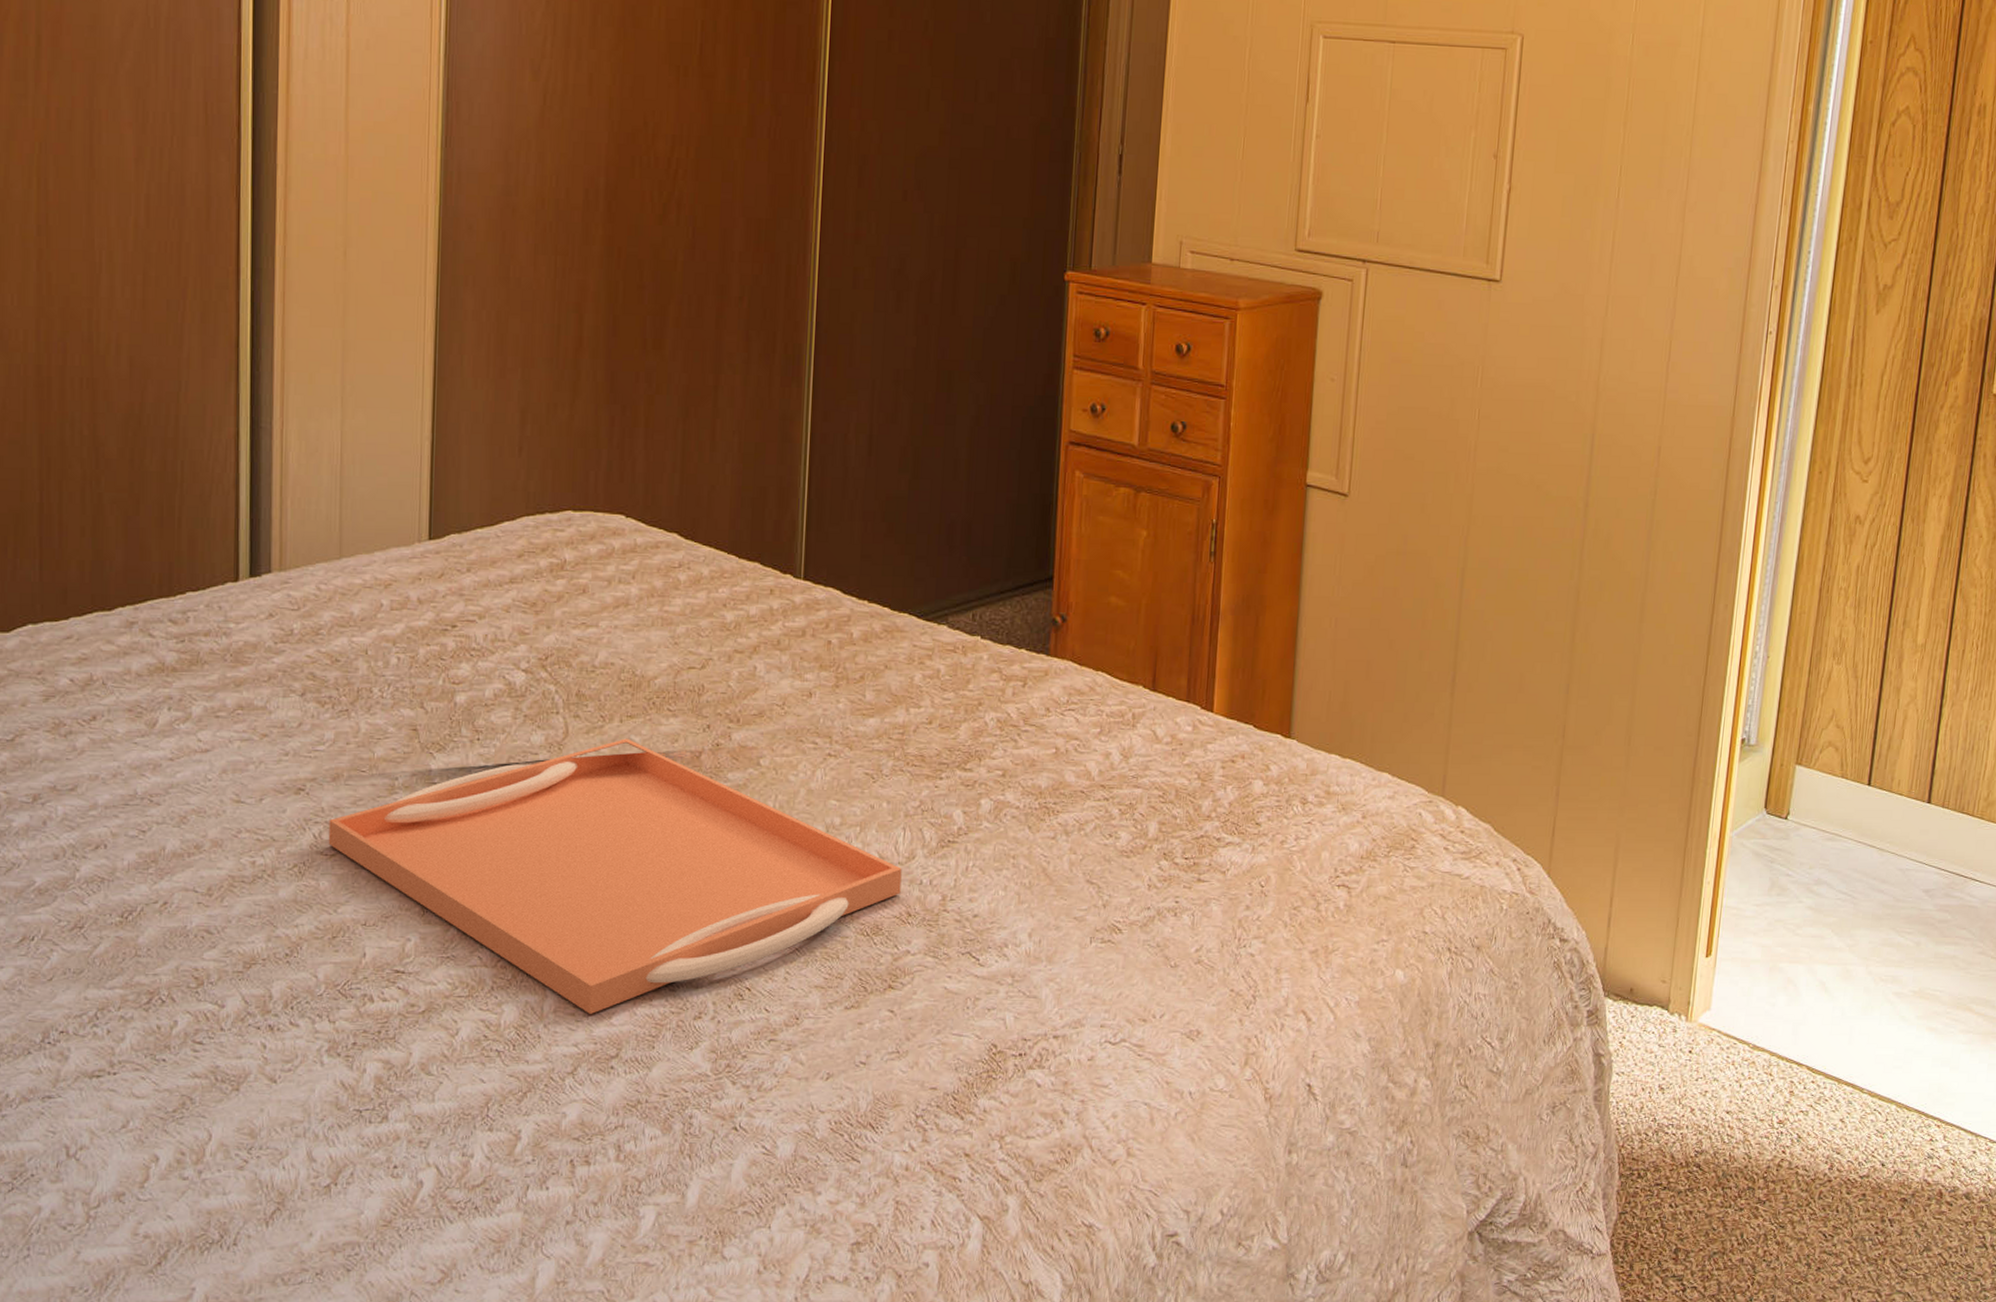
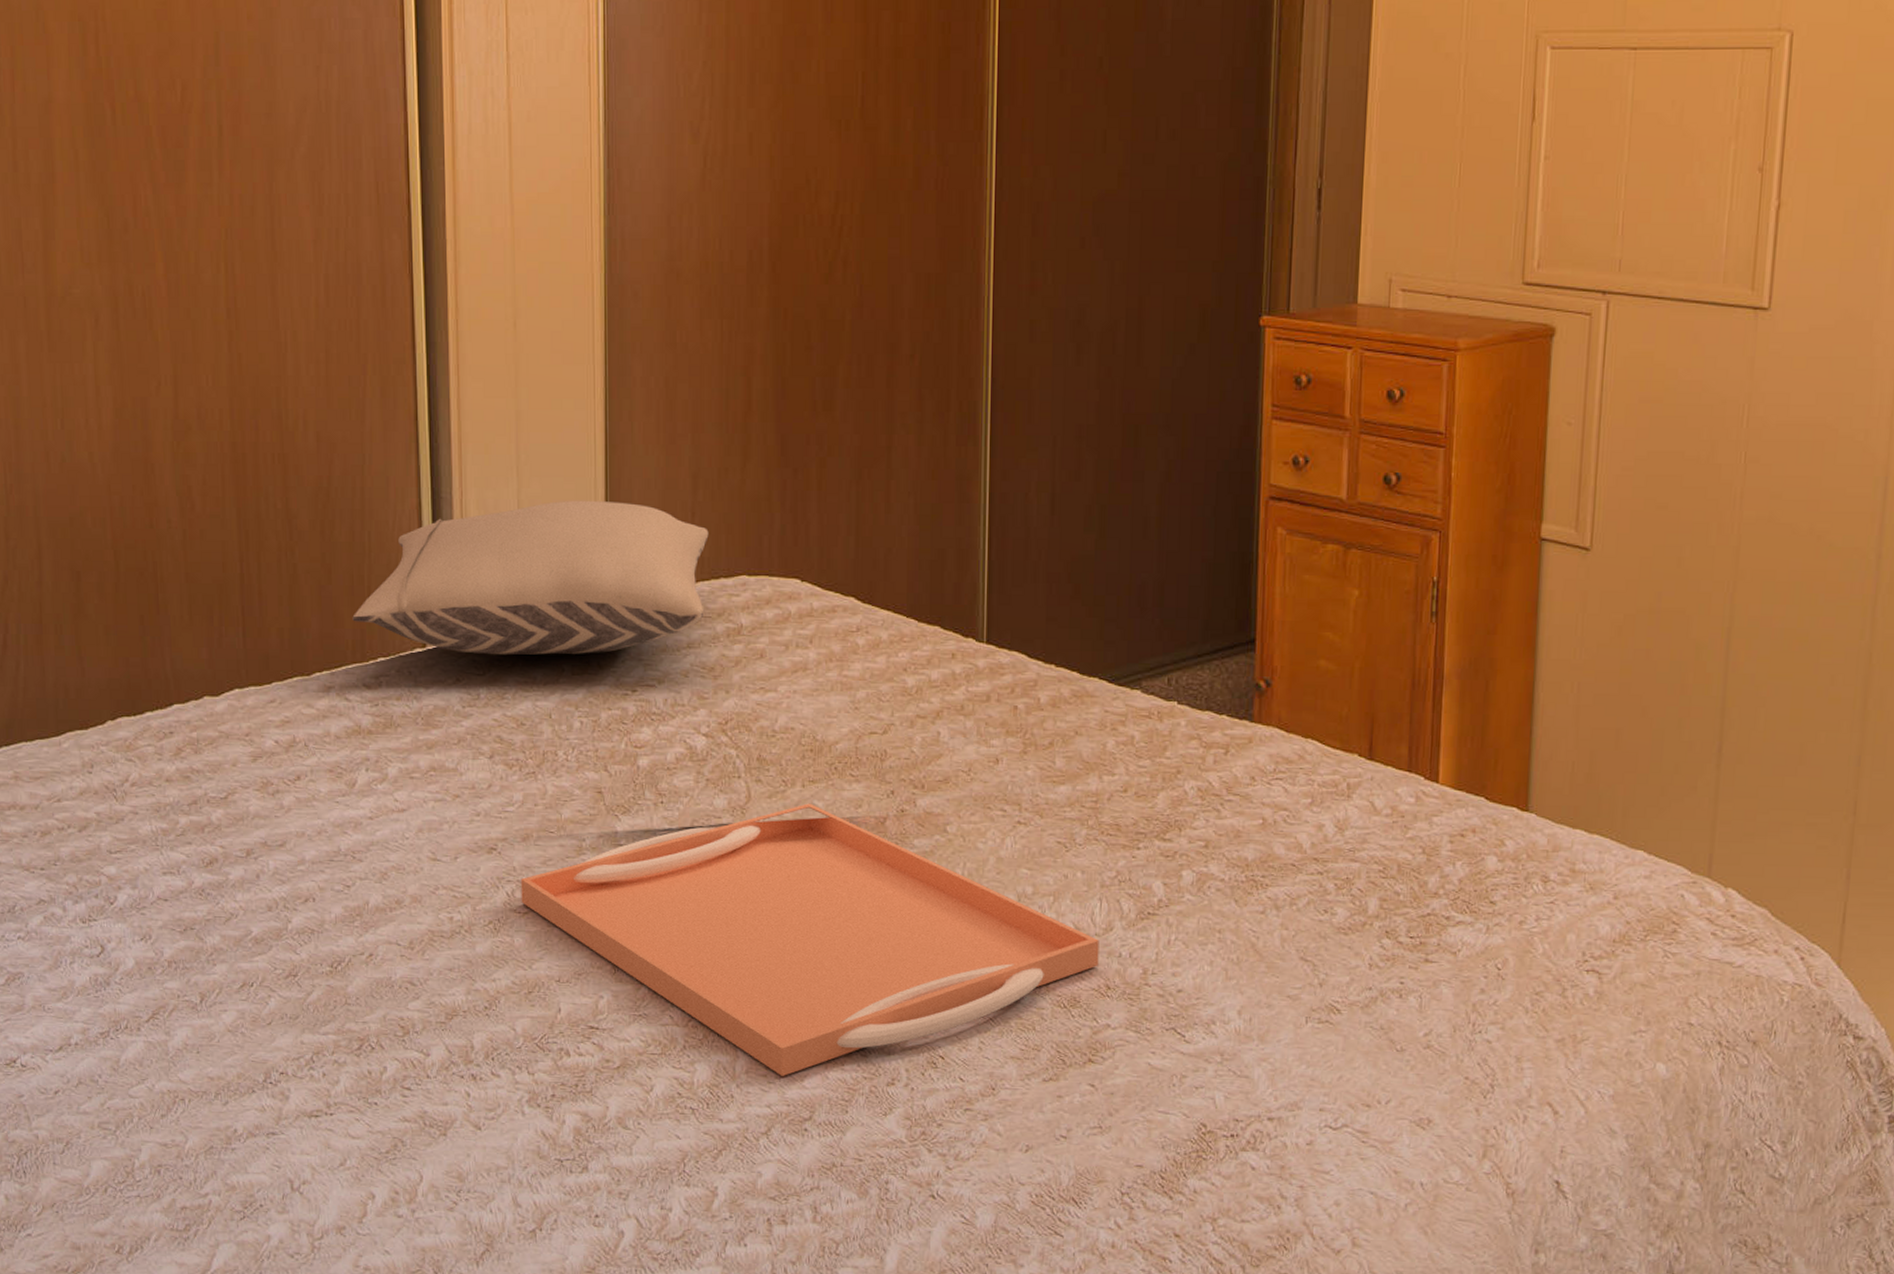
pillow: none [160,432,535,590] -> present [352,500,709,656]

